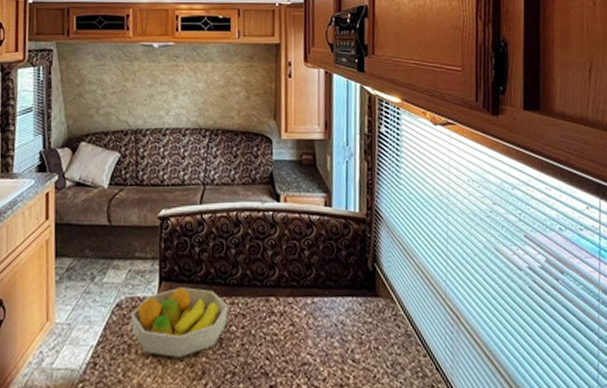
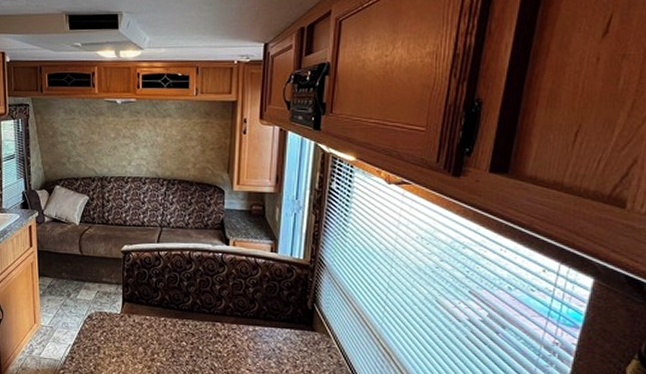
fruit bowl: present [130,286,228,357] -> none [99,307,180,360]

